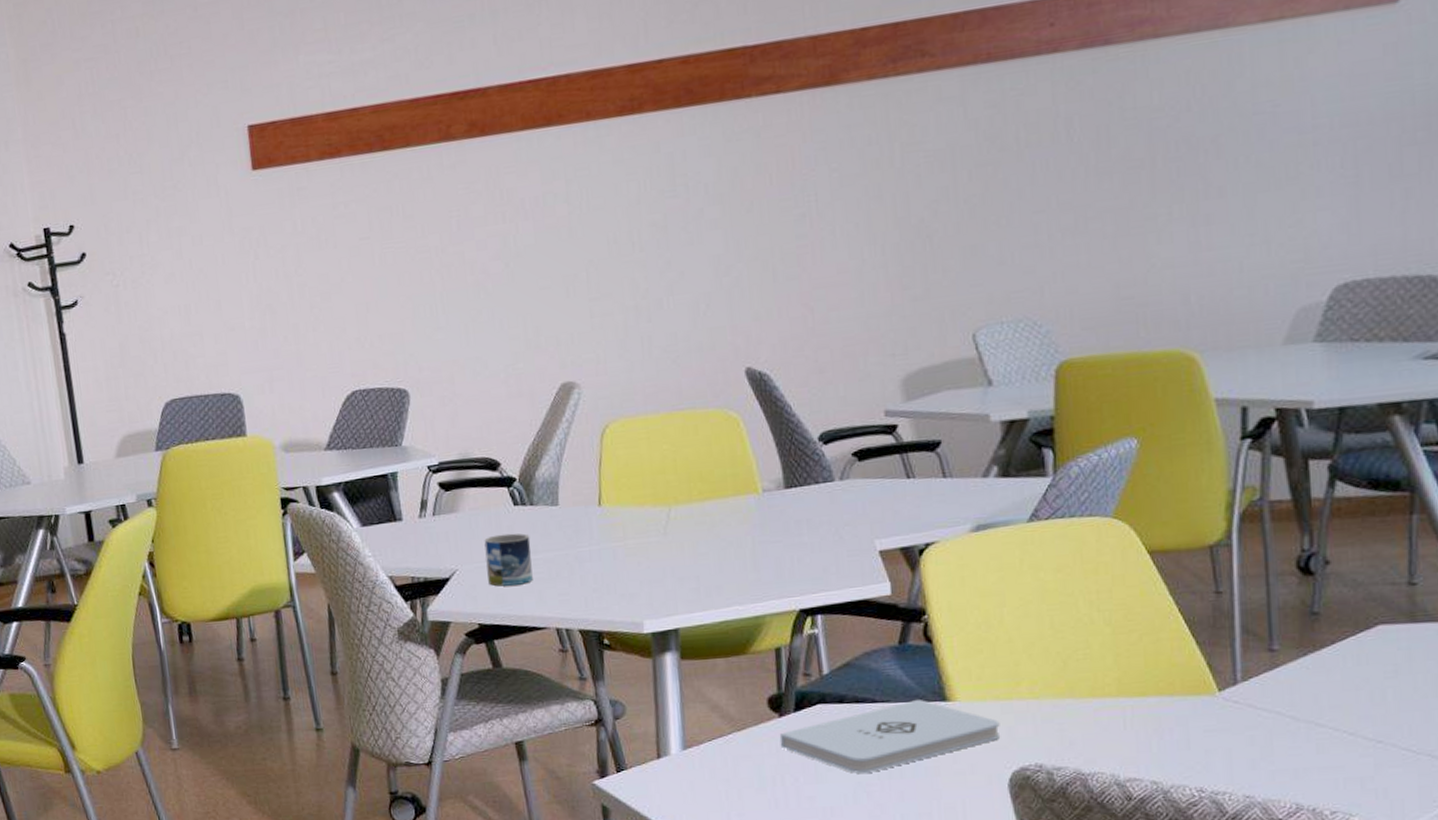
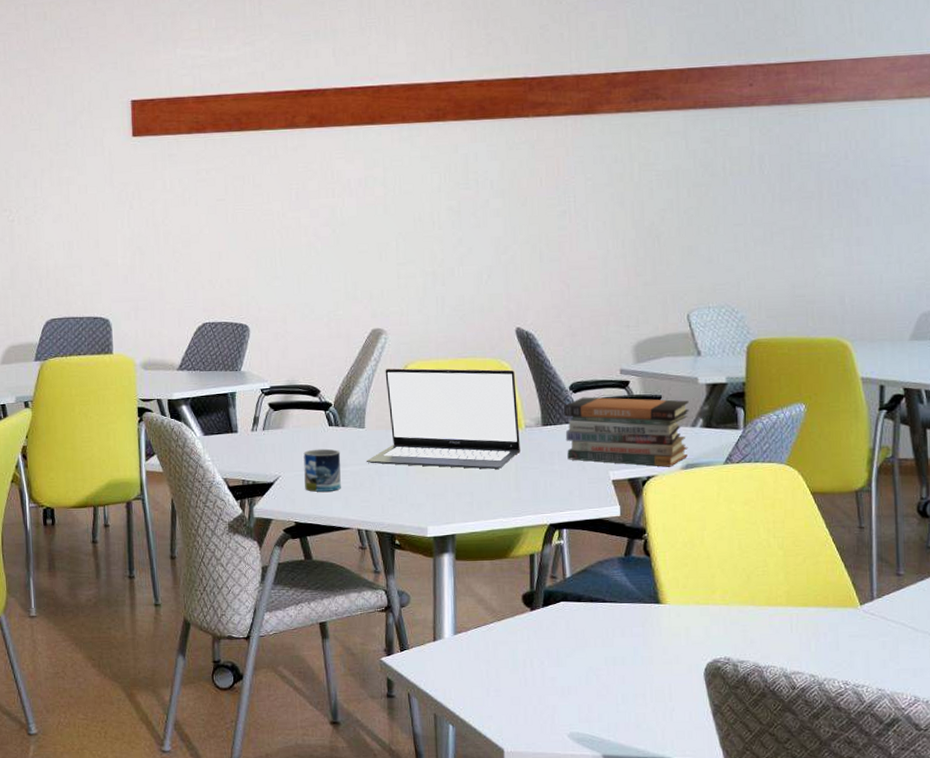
laptop: none [562,420,758,549] -> present [366,368,520,469]
notepad: present [779,700,1001,774] -> none [530,602,699,661]
book stack: none [812,444,979,531] -> present [564,397,689,467]

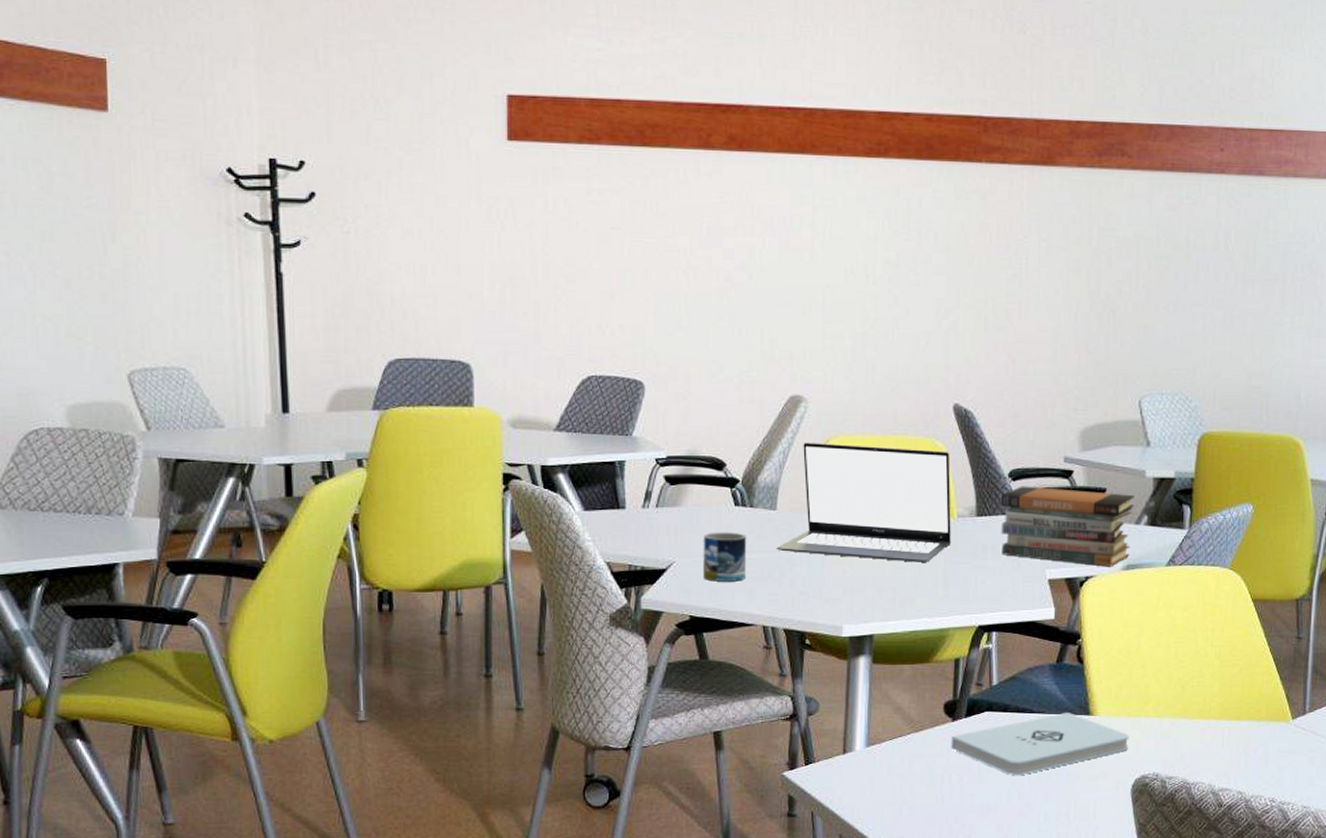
notepad: none [530,602,699,661] -> present [951,713,1129,776]

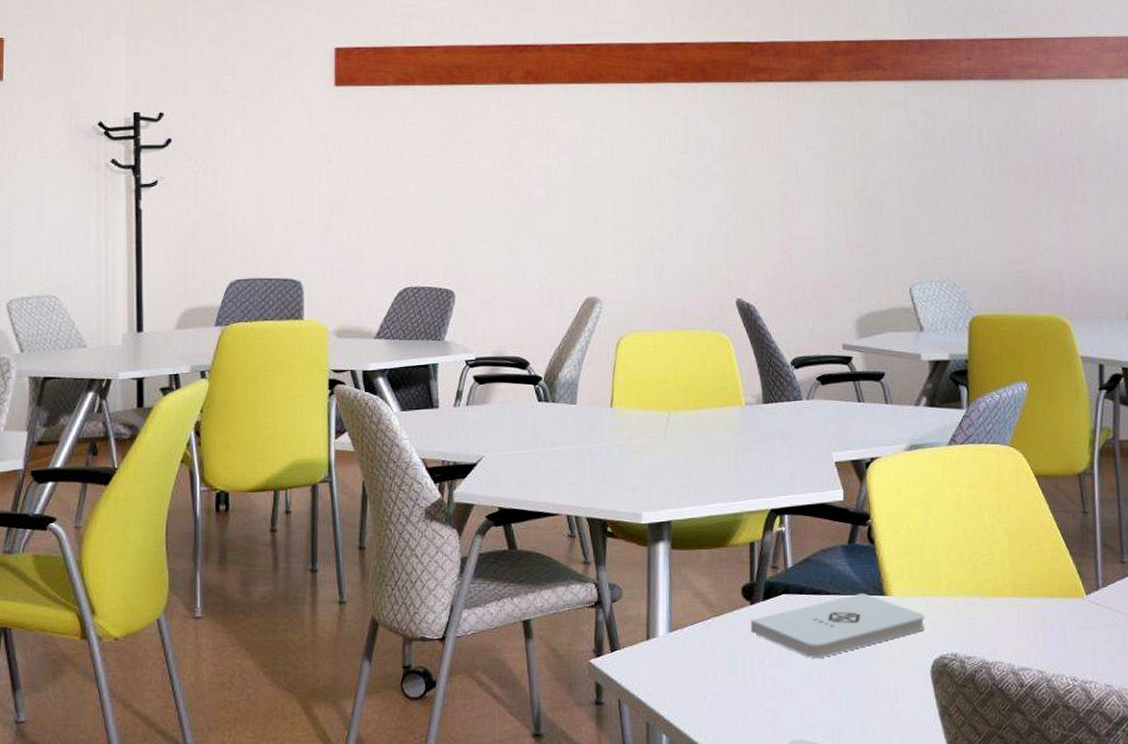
mug: present [703,532,747,582] -> none [510,426,550,474]
laptop: present [776,441,951,562] -> none [577,339,740,450]
book stack: present [1001,486,1134,567] -> none [785,373,912,448]

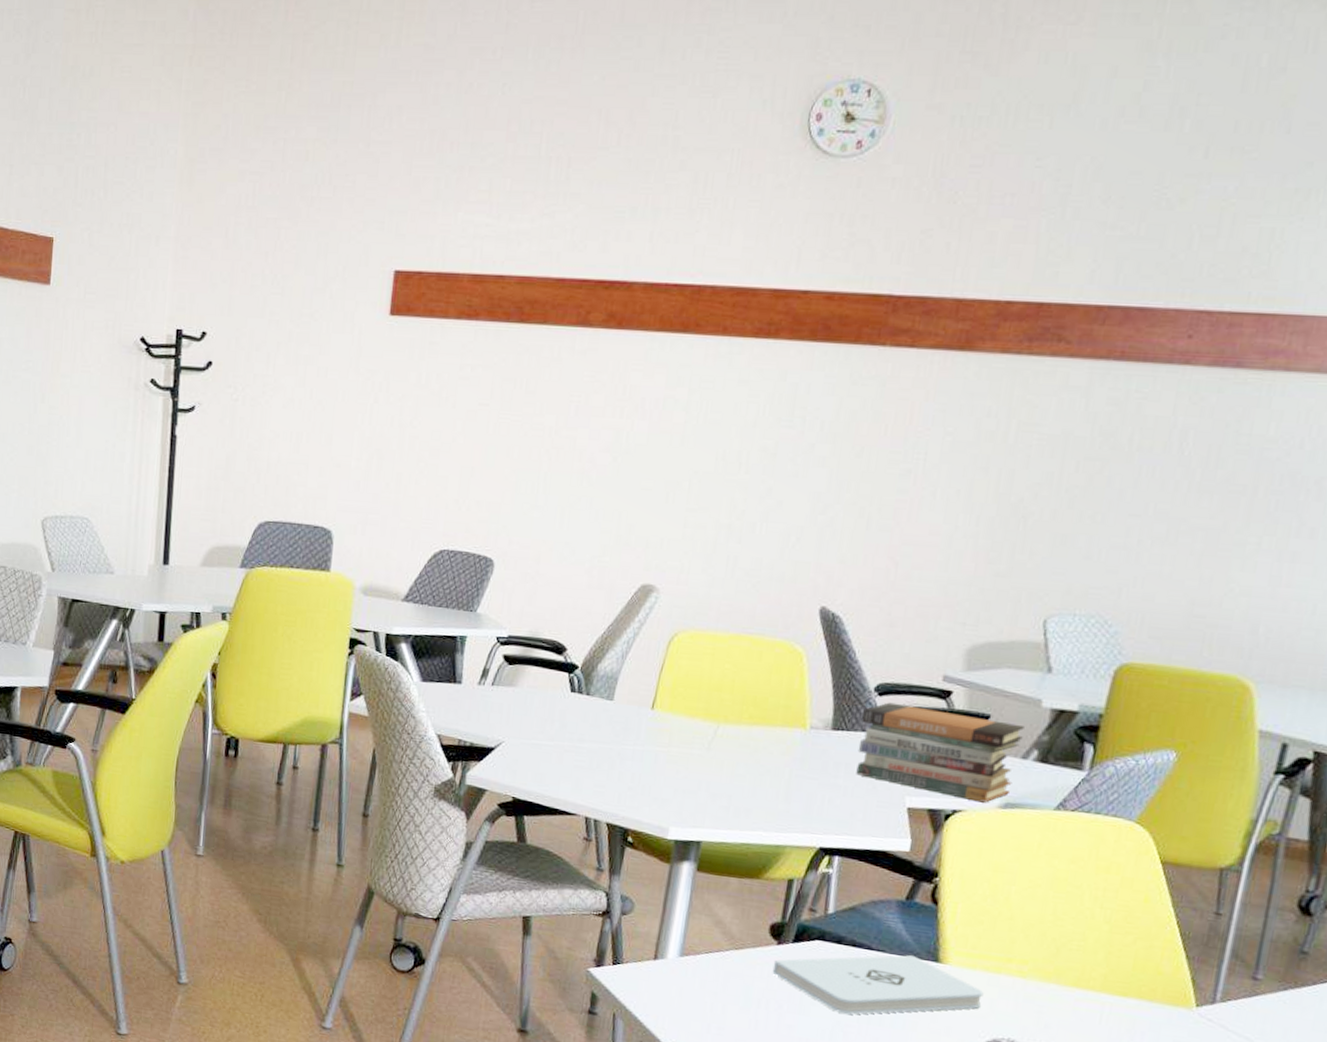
book stack: none [785,373,912,448] -> present [856,702,1024,803]

